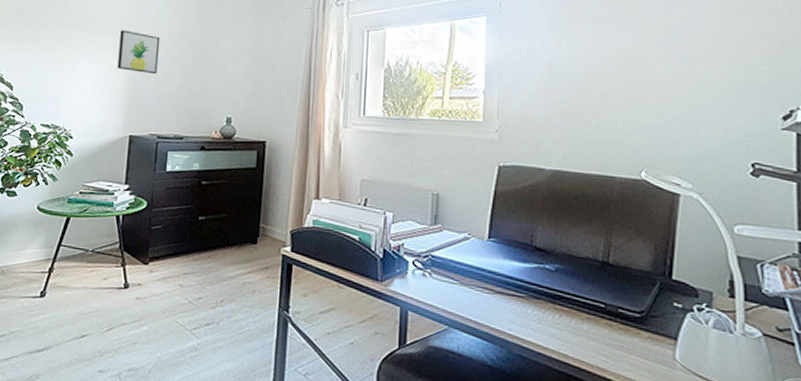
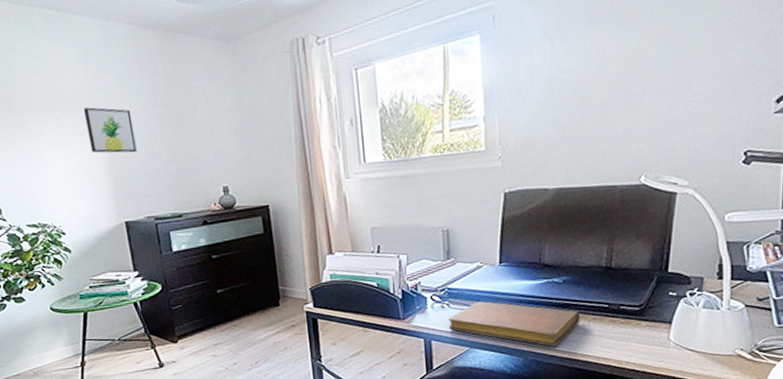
notebook: none [428,276,573,342] -> present [448,301,581,346]

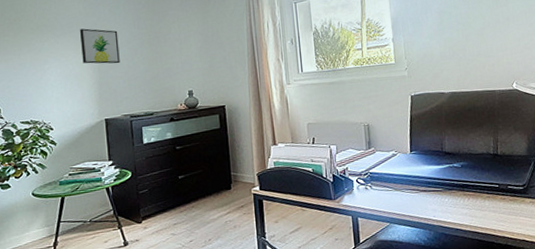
notebook: present [448,301,581,346] -> none [371,183,478,221]

